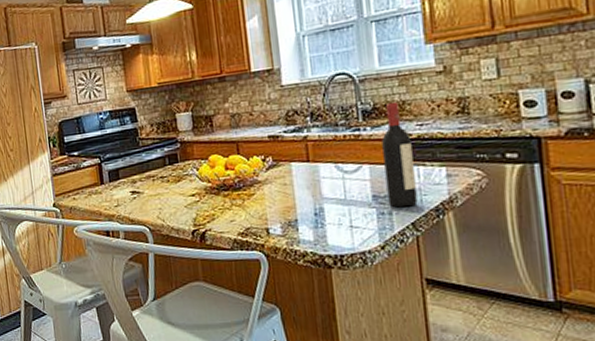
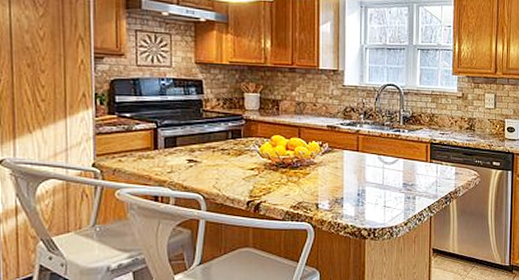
wine bottle: present [382,101,418,208] -> none [414,113,435,194]

